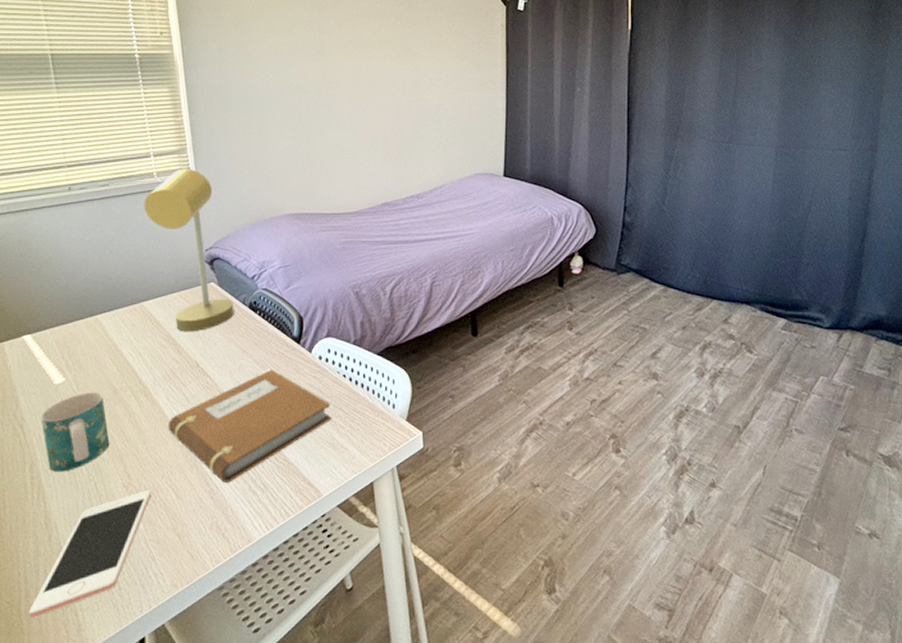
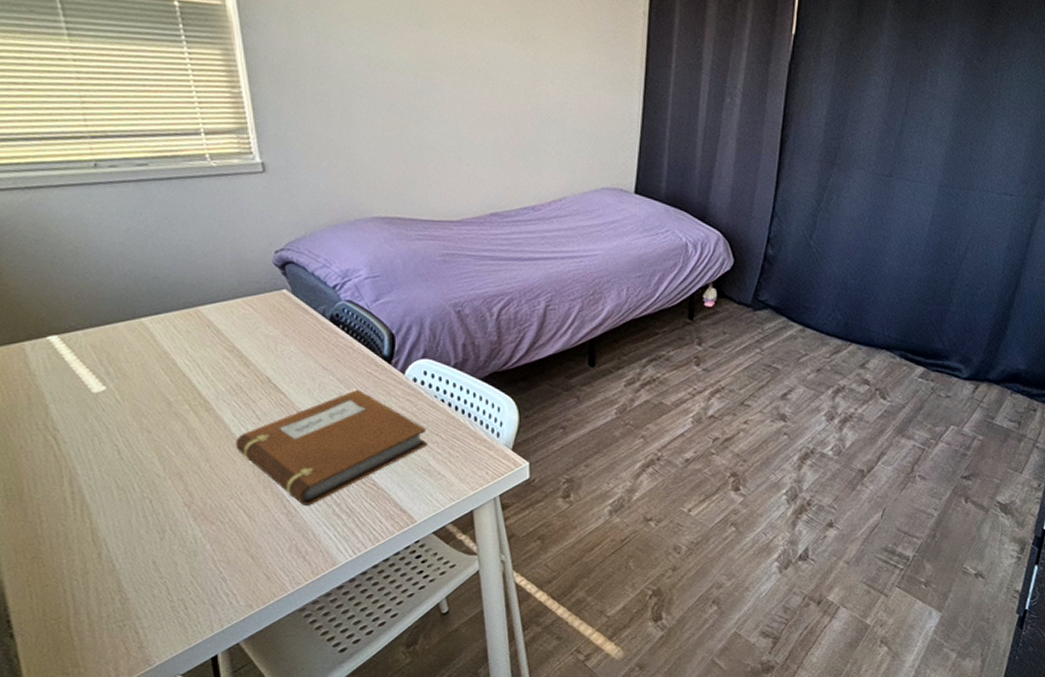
cell phone: present [29,490,151,618] -> none [80,510,218,635]
mug: present [40,392,110,472] -> none [77,403,166,488]
desk lamp: present [144,168,234,332] -> none [194,152,312,344]

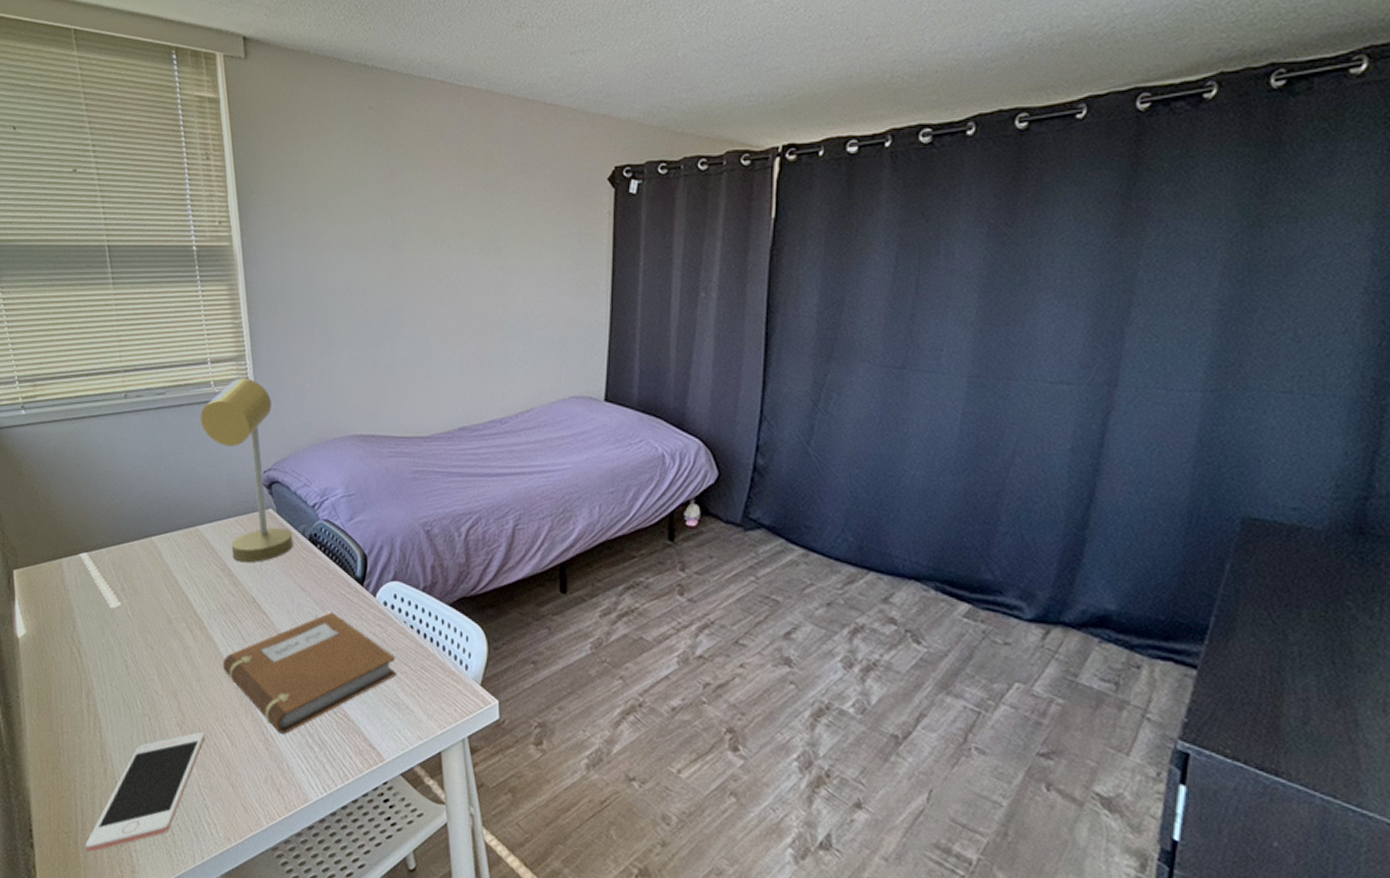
cell phone: none [80,510,218,635] -> present [85,732,205,852]
desk lamp: none [194,152,312,344] -> present [200,377,293,563]

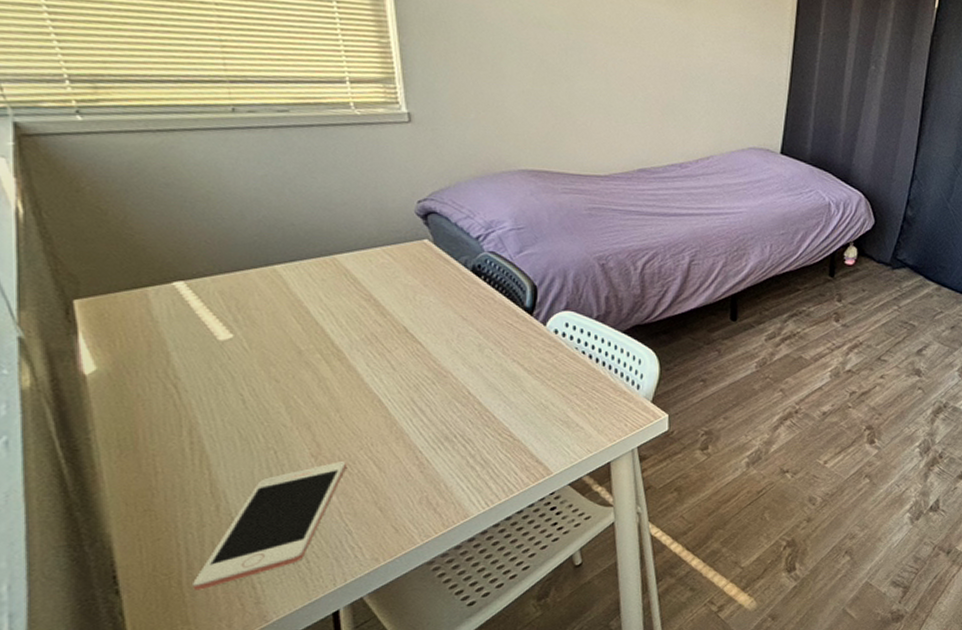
desk lamp: present [200,377,293,563] -> none [337,101,453,293]
notebook: present [222,611,397,735] -> none [368,340,567,458]

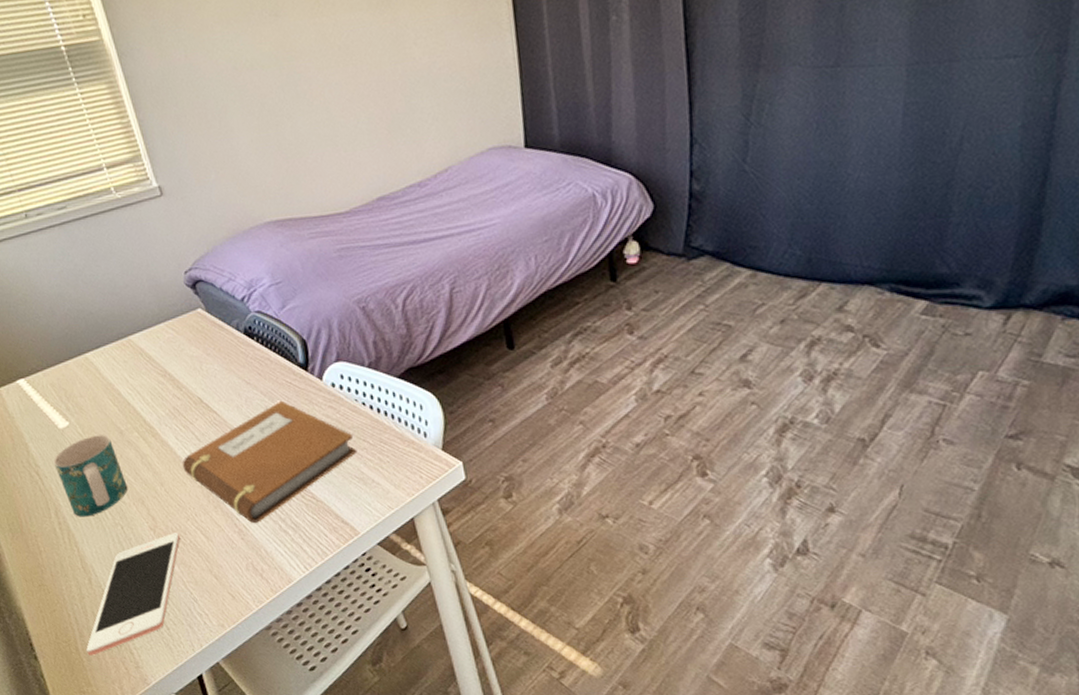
mug: none [200,352,294,438] -> present [53,435,128,517]
notebook: none [368,340,567,458] -> present [182,400,357,524]

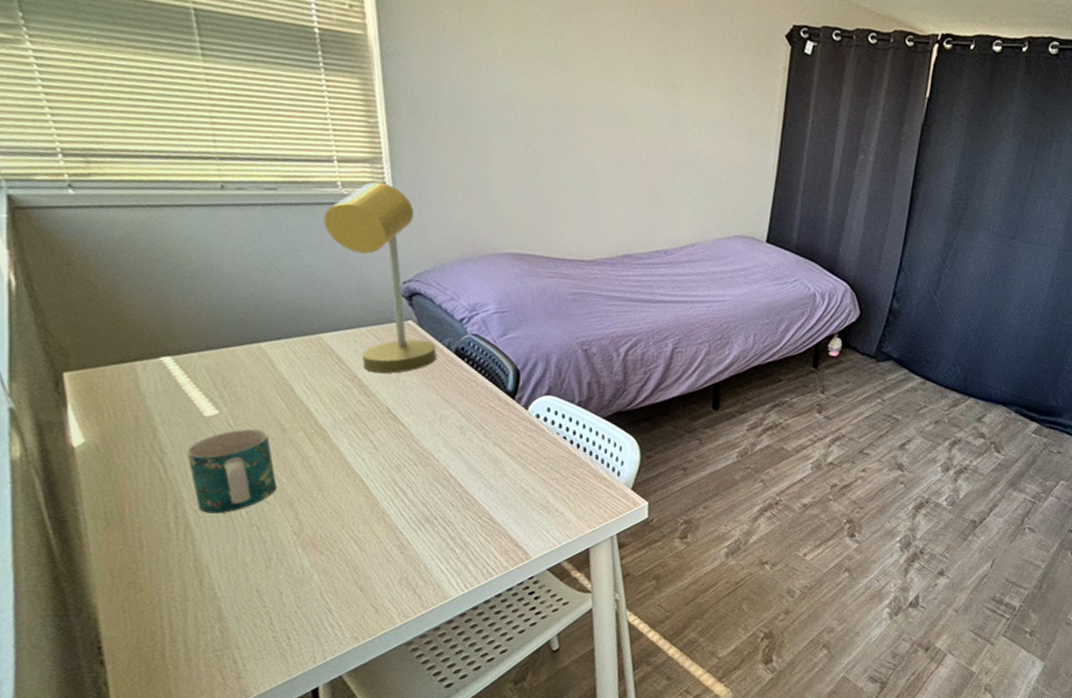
cell phone: present [86,533,180,656] -> none [176,540,328,663]
desk lamp: none [107,178,230,366] -> present [323,181,437,374]
notebook: present [182,400,357,524] -> none [350,423,548,539]

